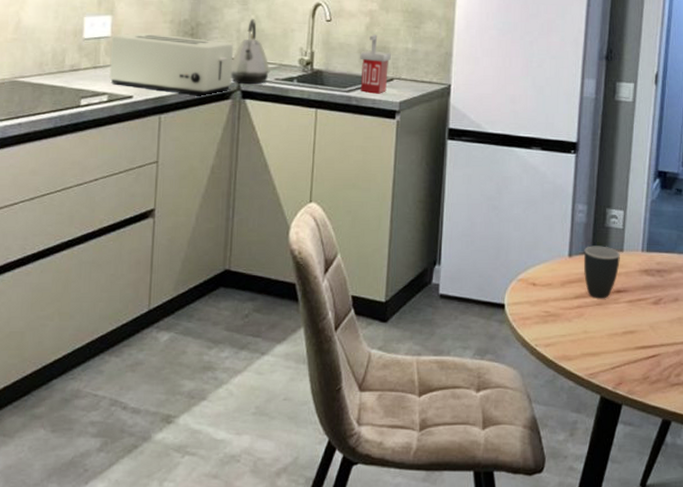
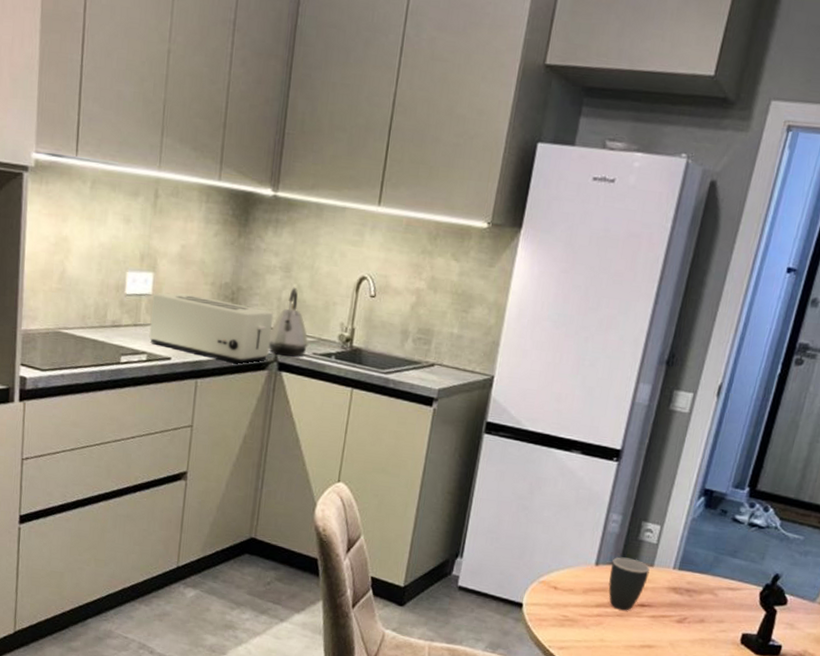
soap dispenser: present [360,34,391,94] -> none [399,315,435,379]

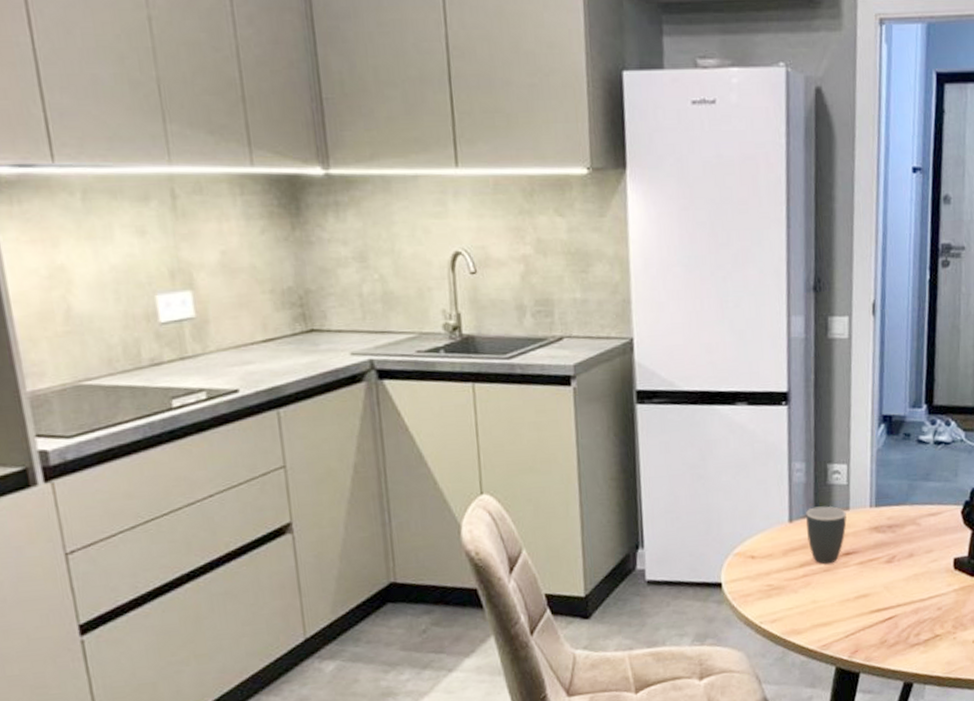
toaster: present [149,292,274,364] -> none [196,308,362,381]
kettle: present [268,287,309,357] -> none [357,278,409,361]

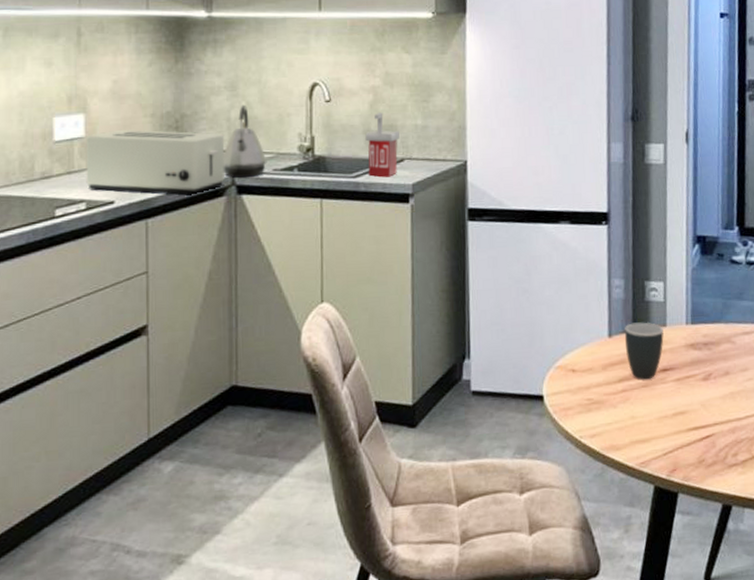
toaster: none [196,308,362,381] -> present [86,130,225,194]
kettle: none [357,278,409,361] -> present [222,104,267,177]
soap dispenser: none [518,285,557,358] -> present [365,112,399,177]

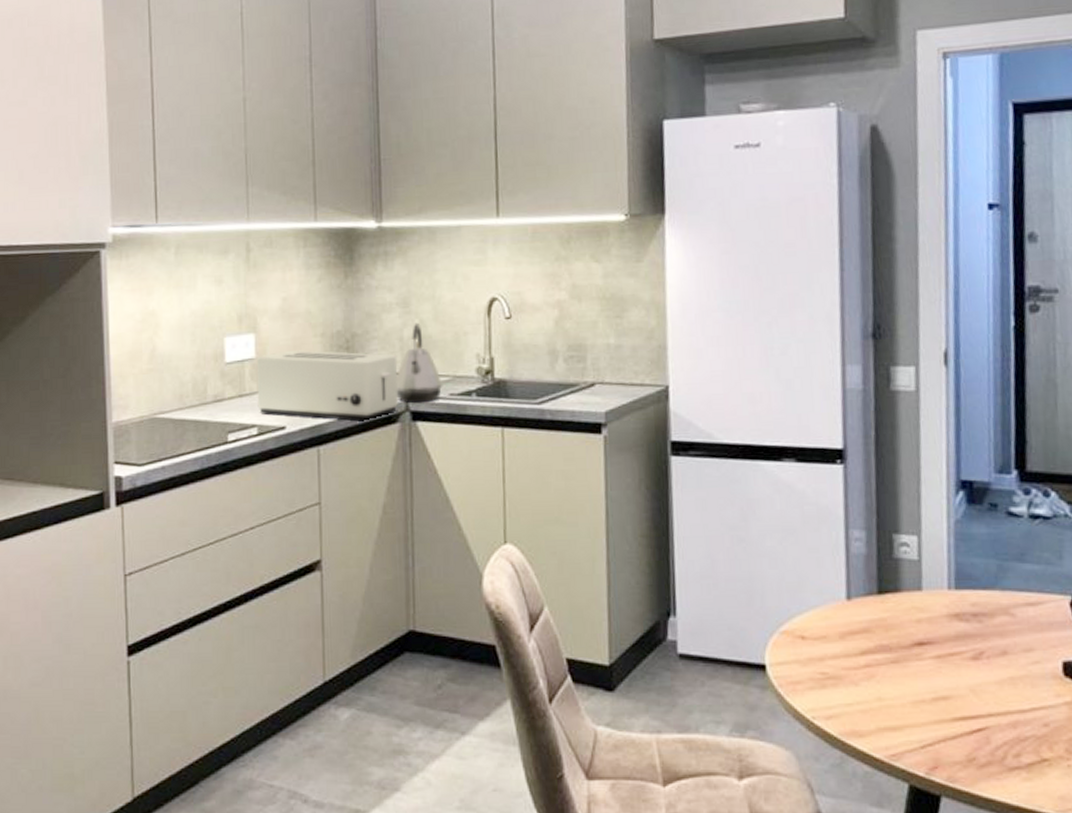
soap dispenser: present [365,112,399,177] -> none [550,330,589,404]
mug: present [624,322,664,379] -> none [867,583,919,653]

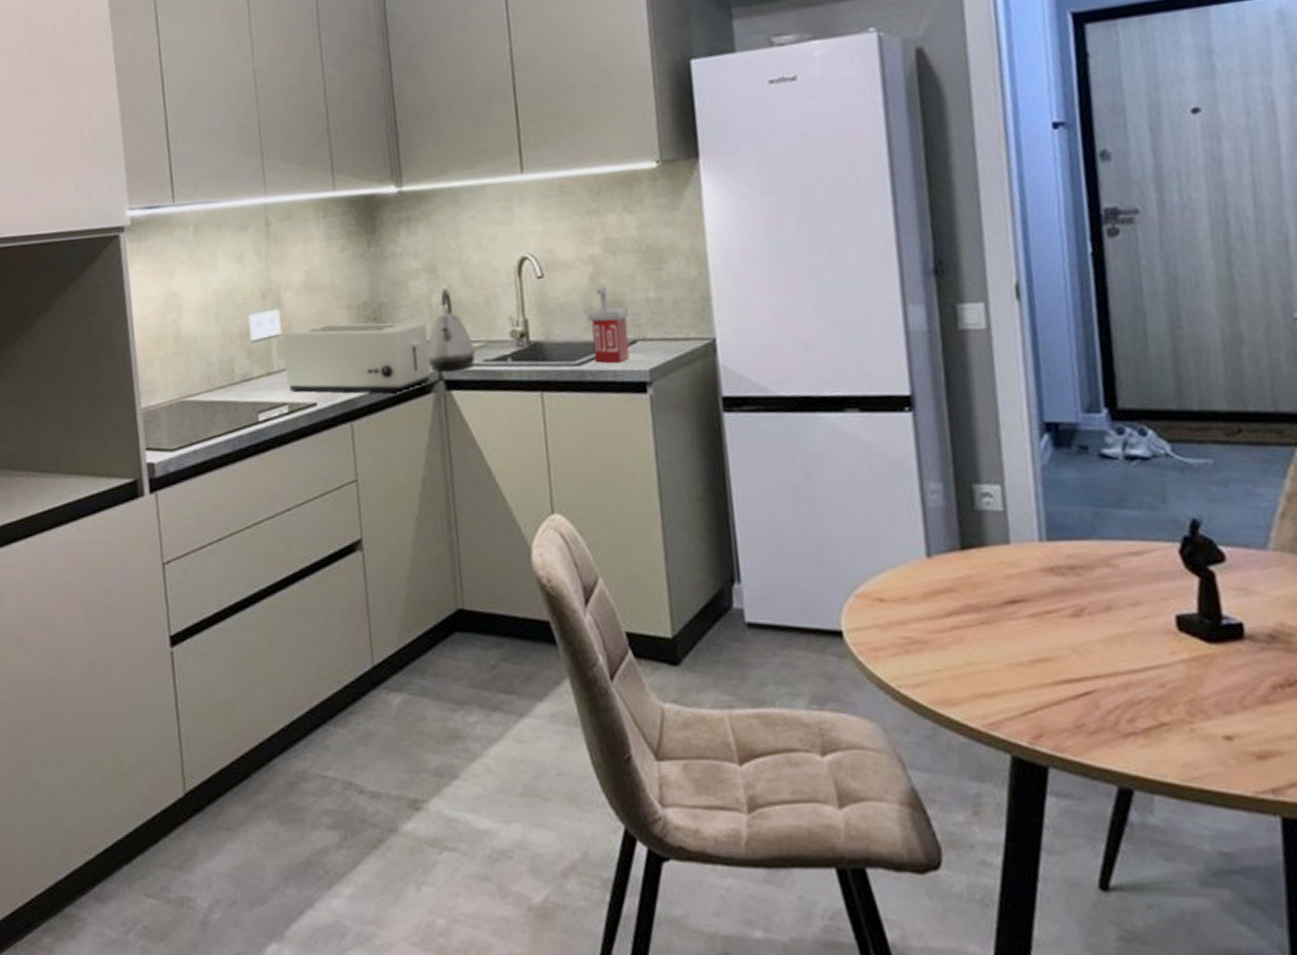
soap dispenser: none [550,330,589,404] -> present [587,286,630,364]

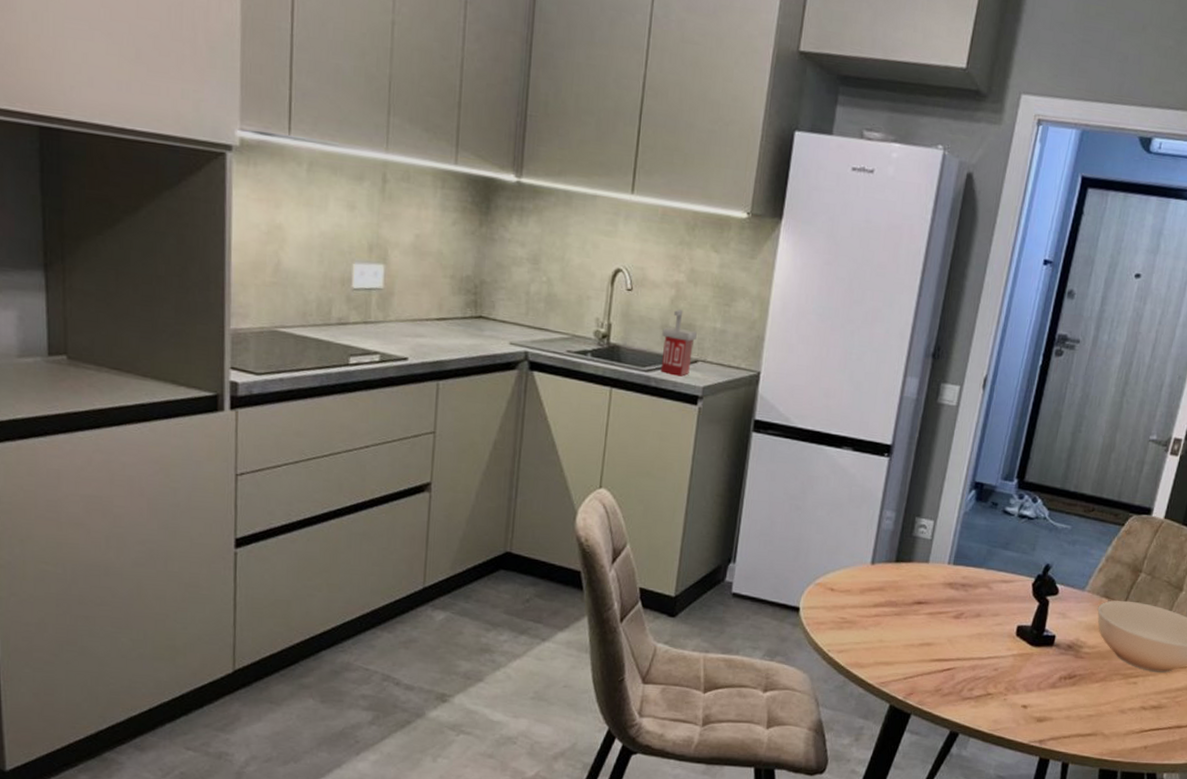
toaster: present [282,321,431,393] -> none [381,286,522,363]
kettle: present [427,288,477,371] -> none [517,280,562,355]

